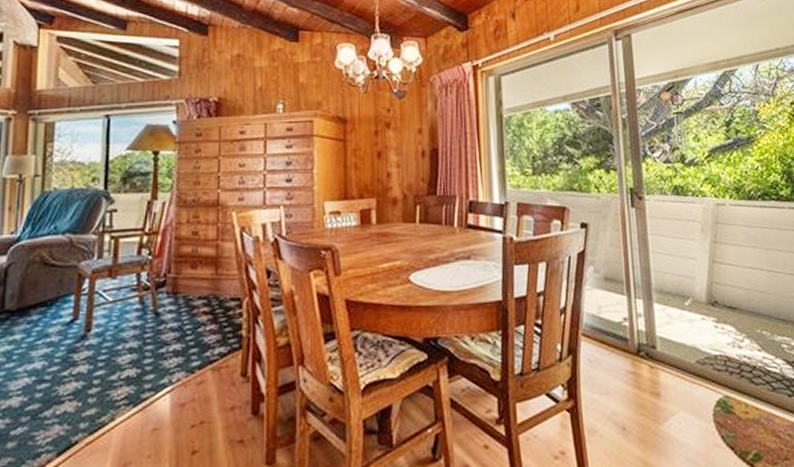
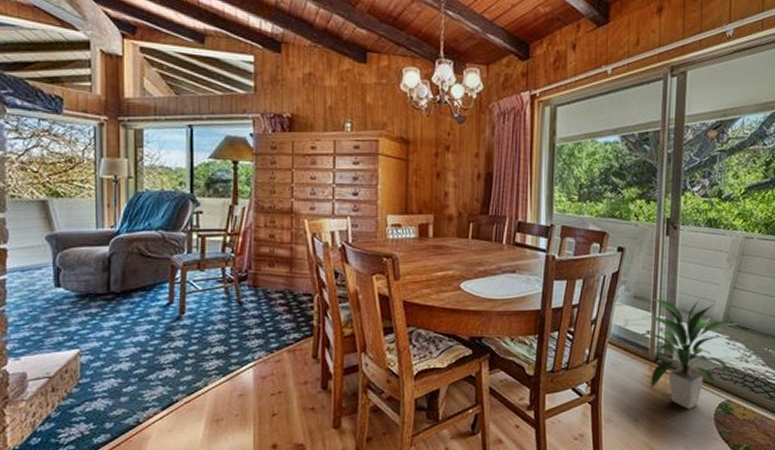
indoor plant: none [621,278,731,410] -> present [646,298,738,409]

